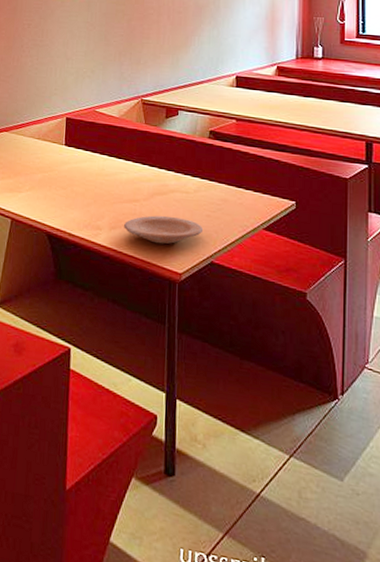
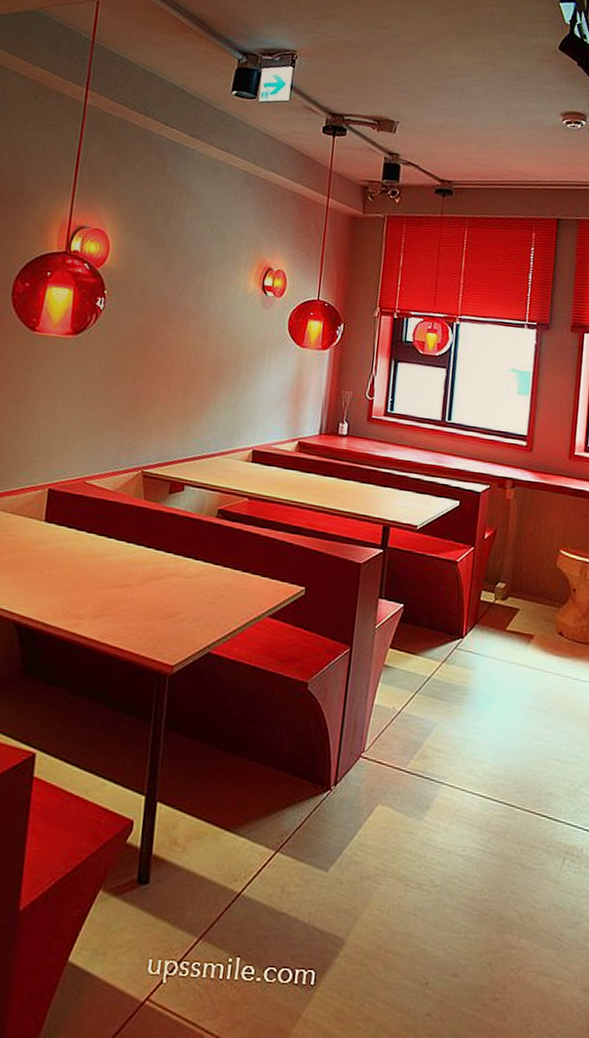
plate: present [123,215,204,244] -> none [109,602,203,634]

